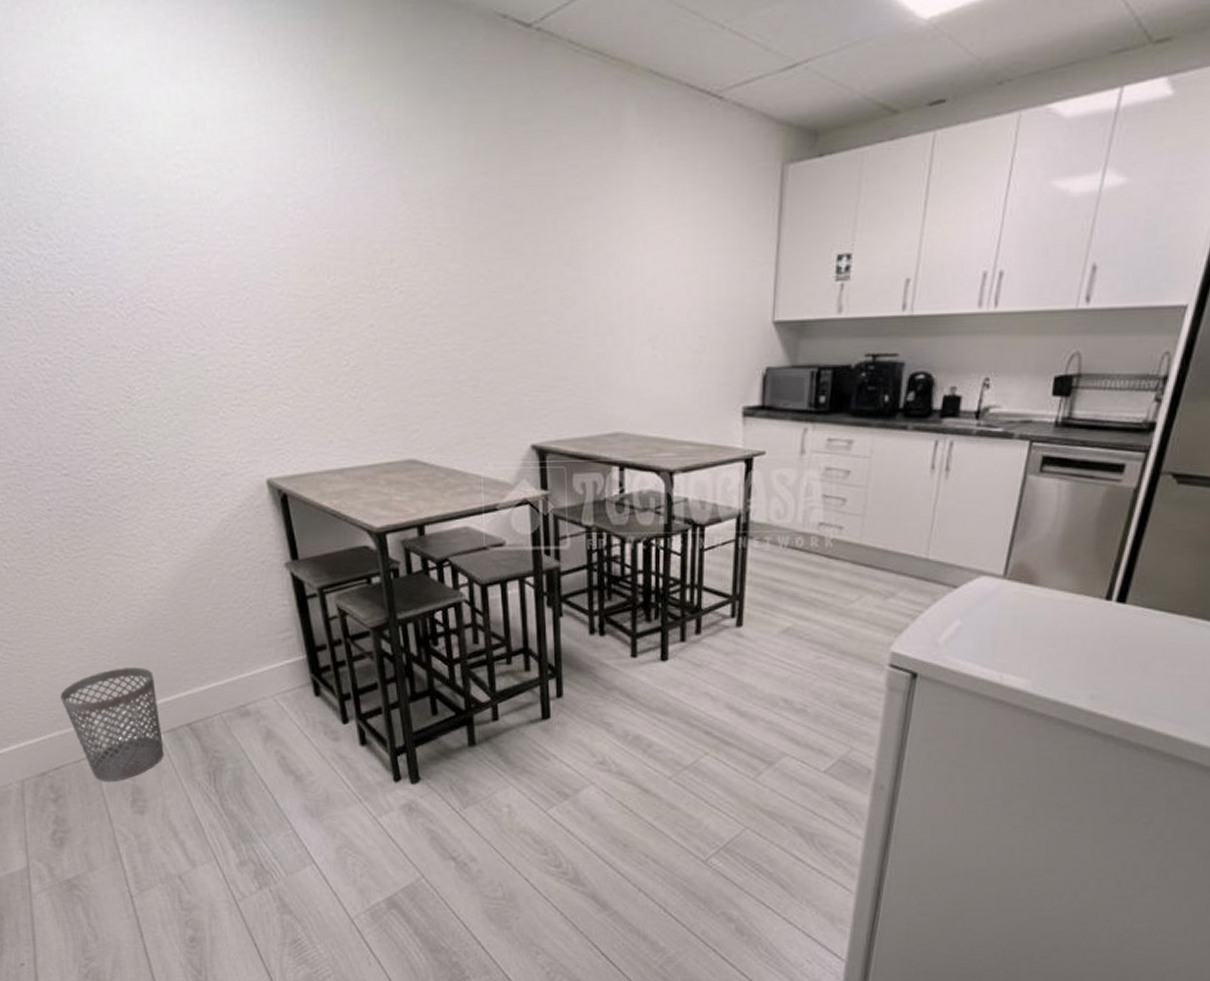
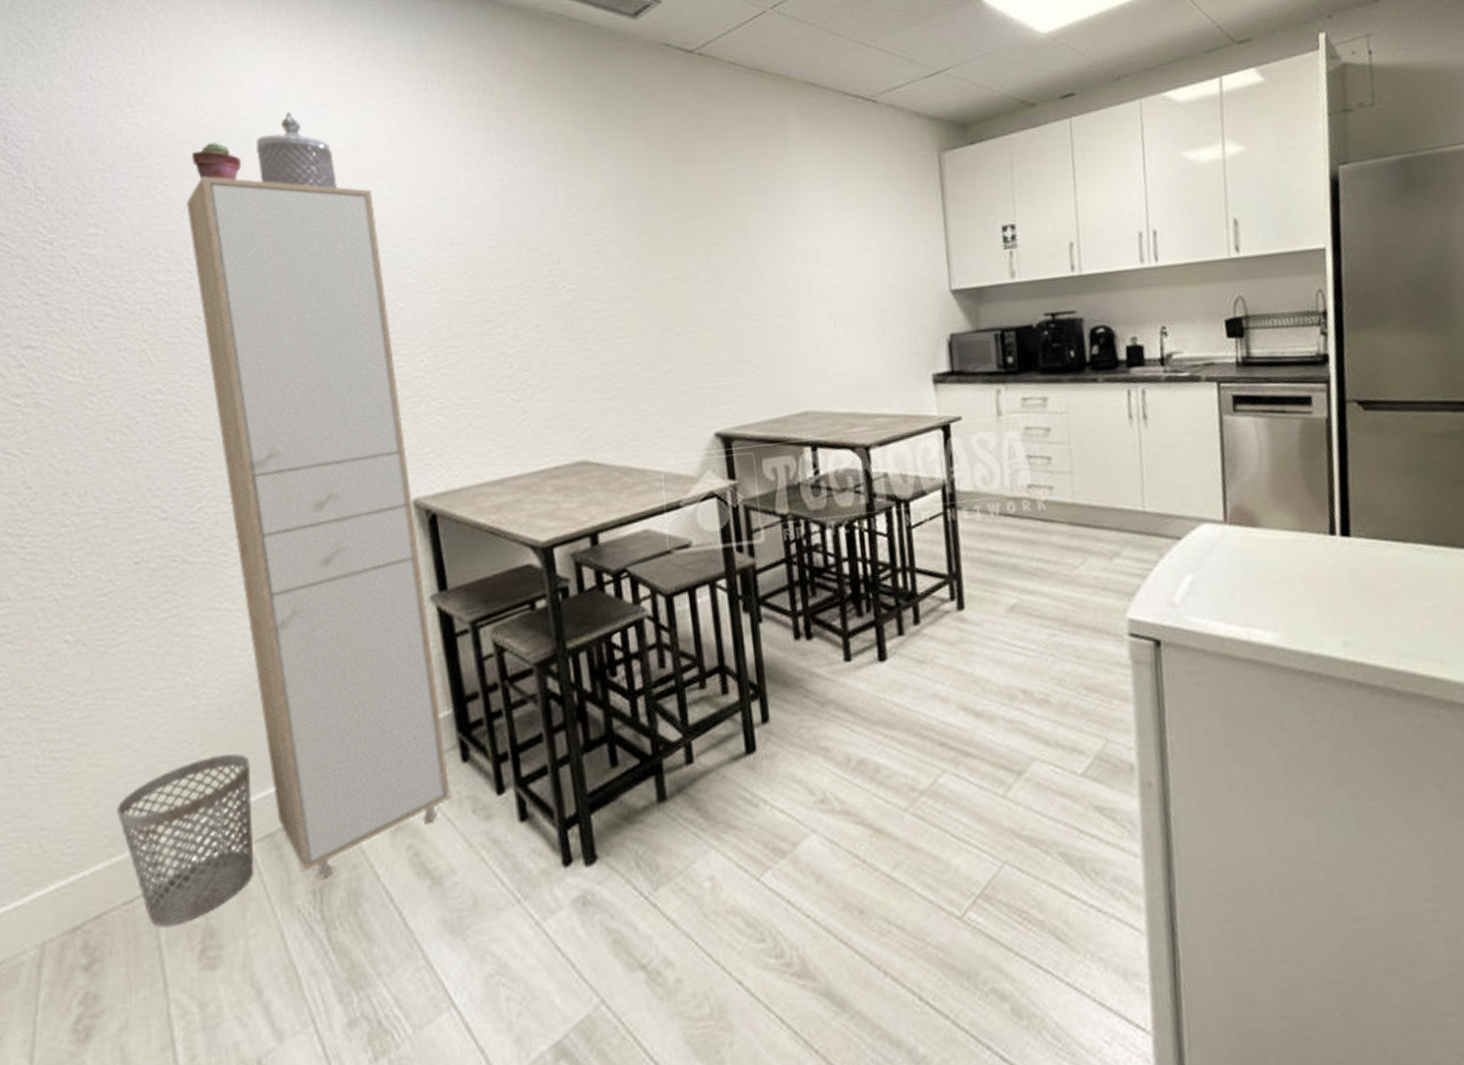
potted succulent: none [44,109,92,153] -> present [191,142,242,181]
cabinet: none [47,146,307,764] -> present [187,176,450,878]
decorative jar: none [101,78,181,167] -> present [255,111,337,188]

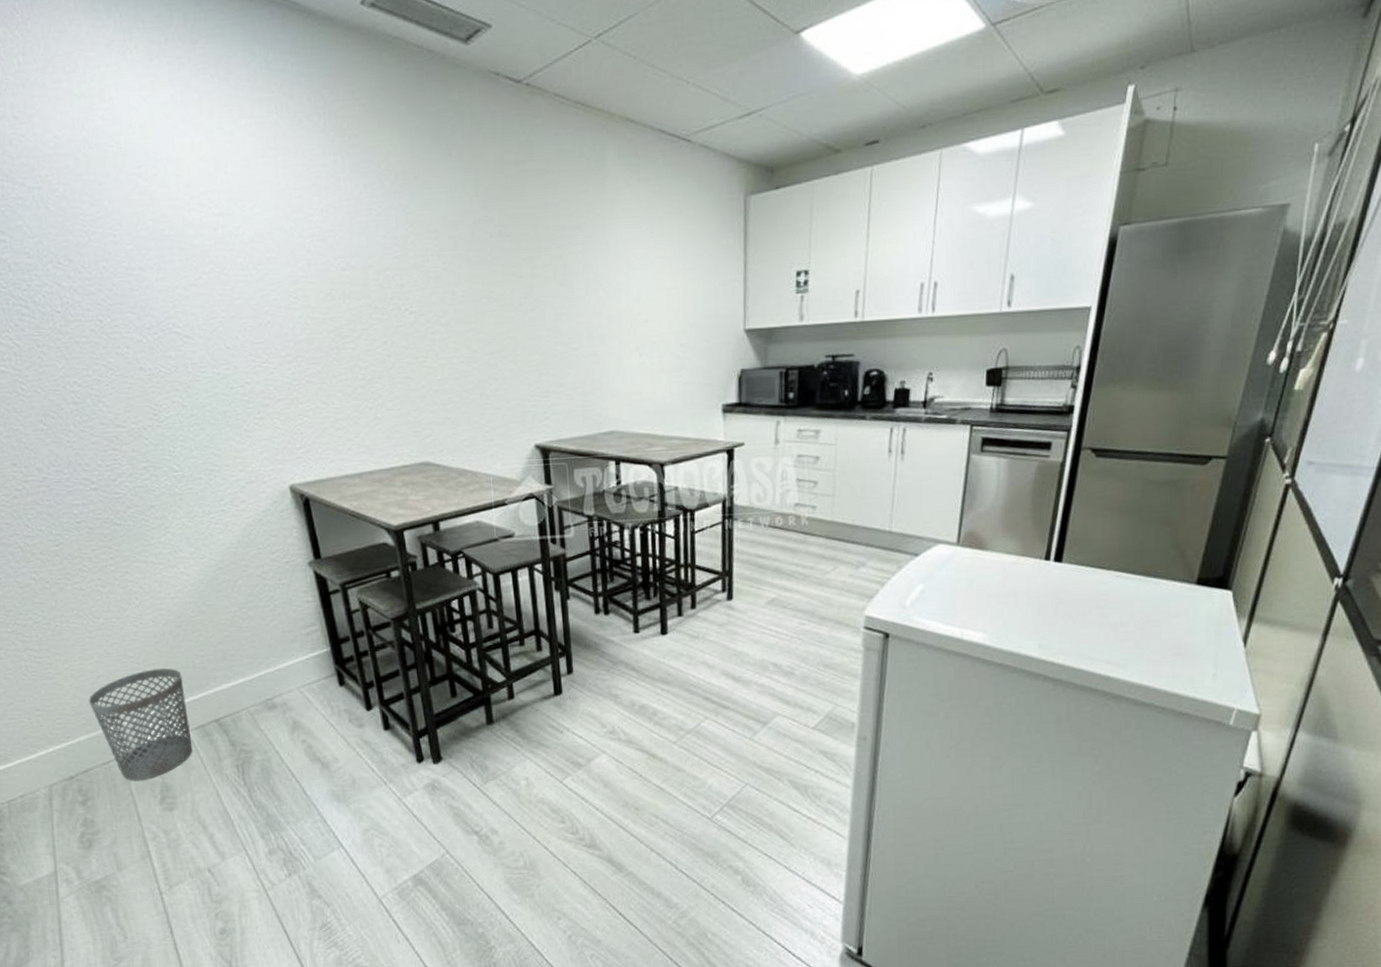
cabinet: present [187,176,450,878] -> none [76,189,332,757]
potted succulent: present [191,142,242,181] -> none [74,157,120,195]
decorative jar: present [255,111,337,188] -> none [129,128,205,206]

